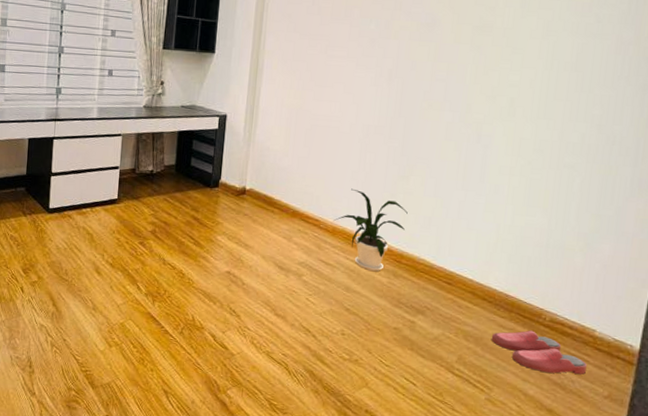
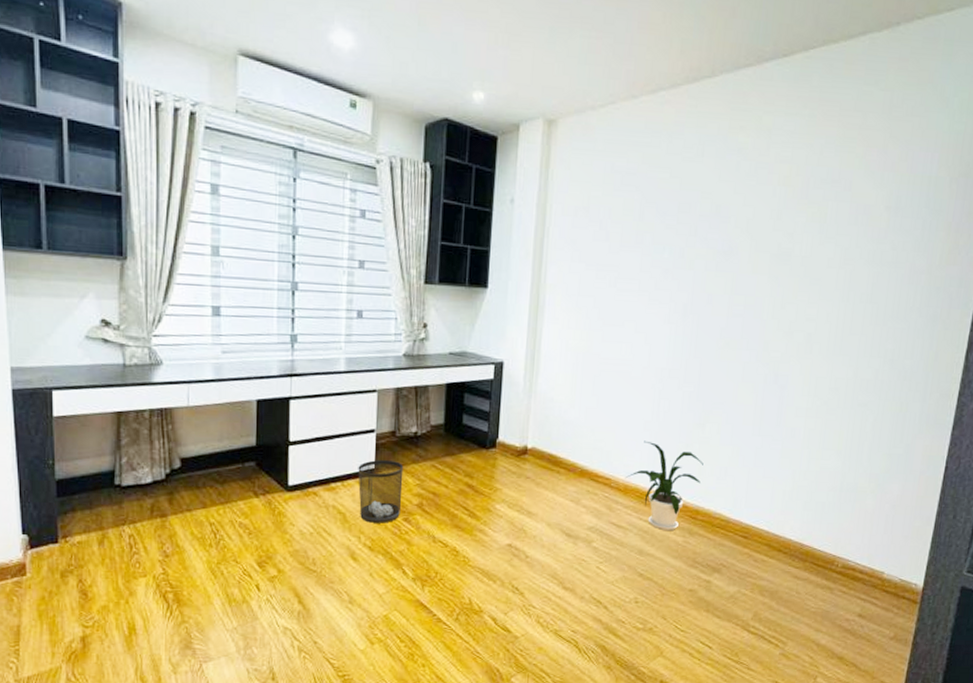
waste bin: none [104,191,141,245] -> present [358,459,404,523]
slippers: present [491,330,587,375] -> none [786,578,875,620]

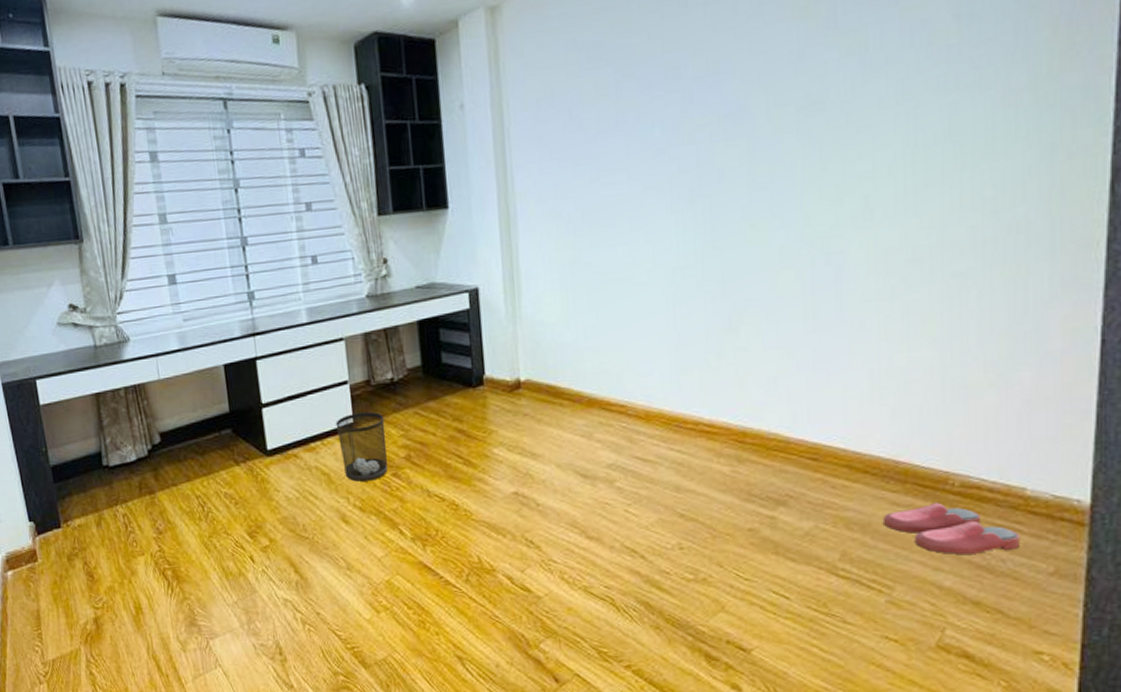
house plant: present [625,440,703,530] -> none [644,356,744,460]
slippers: none [786,578,875,620] -> present [882,502,1020,554]

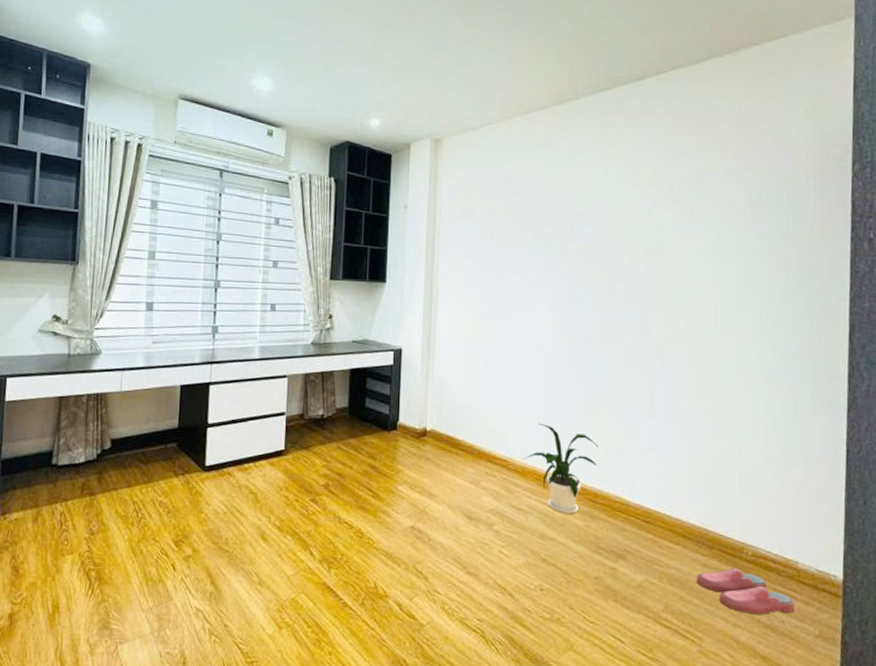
waste bin: present [336,411,388,482] -> none [269,441,311,504]
house plant: none [644,356,744,460] -> present [522,423,598,514]

